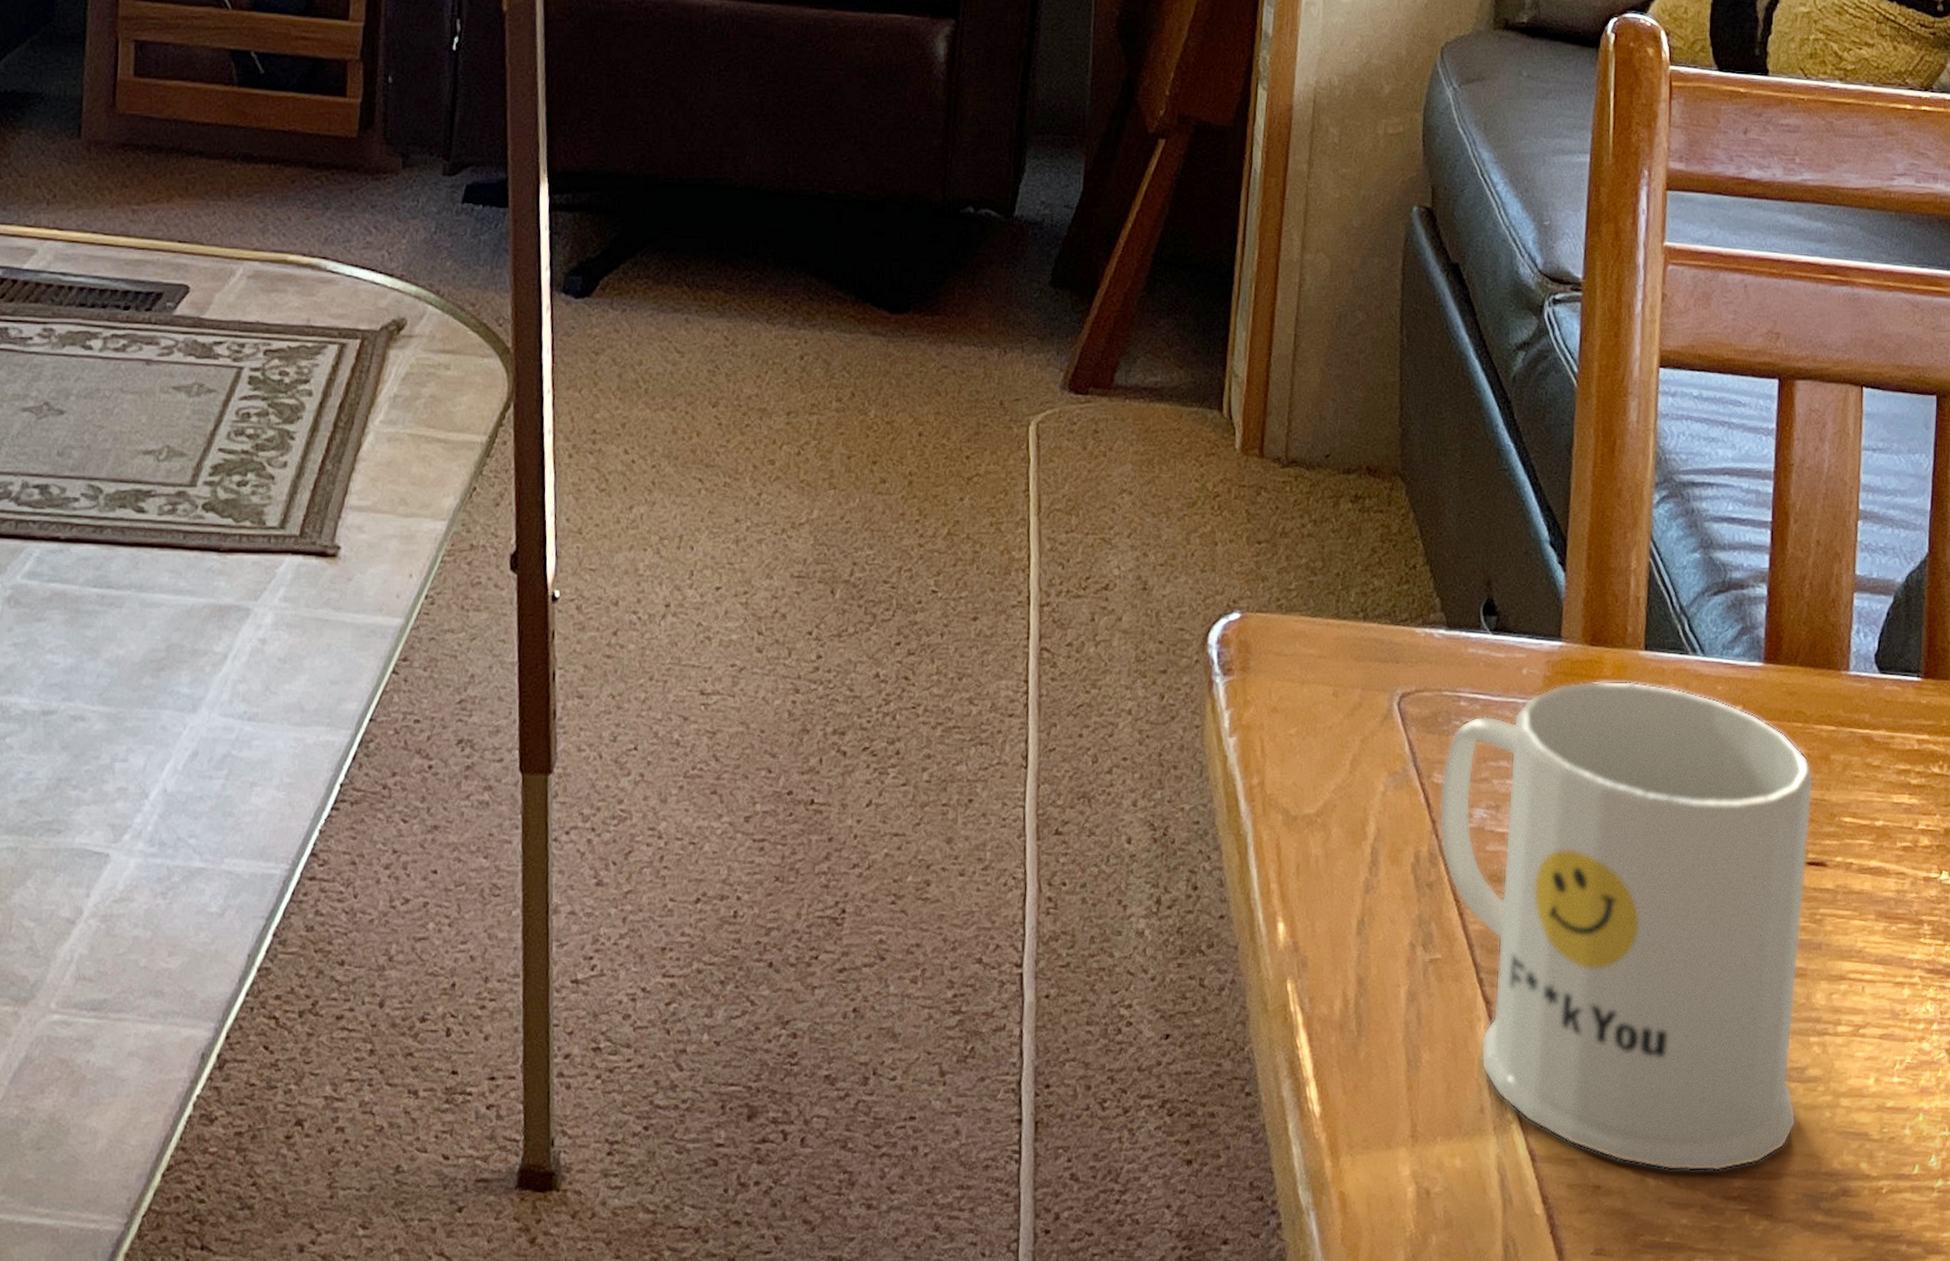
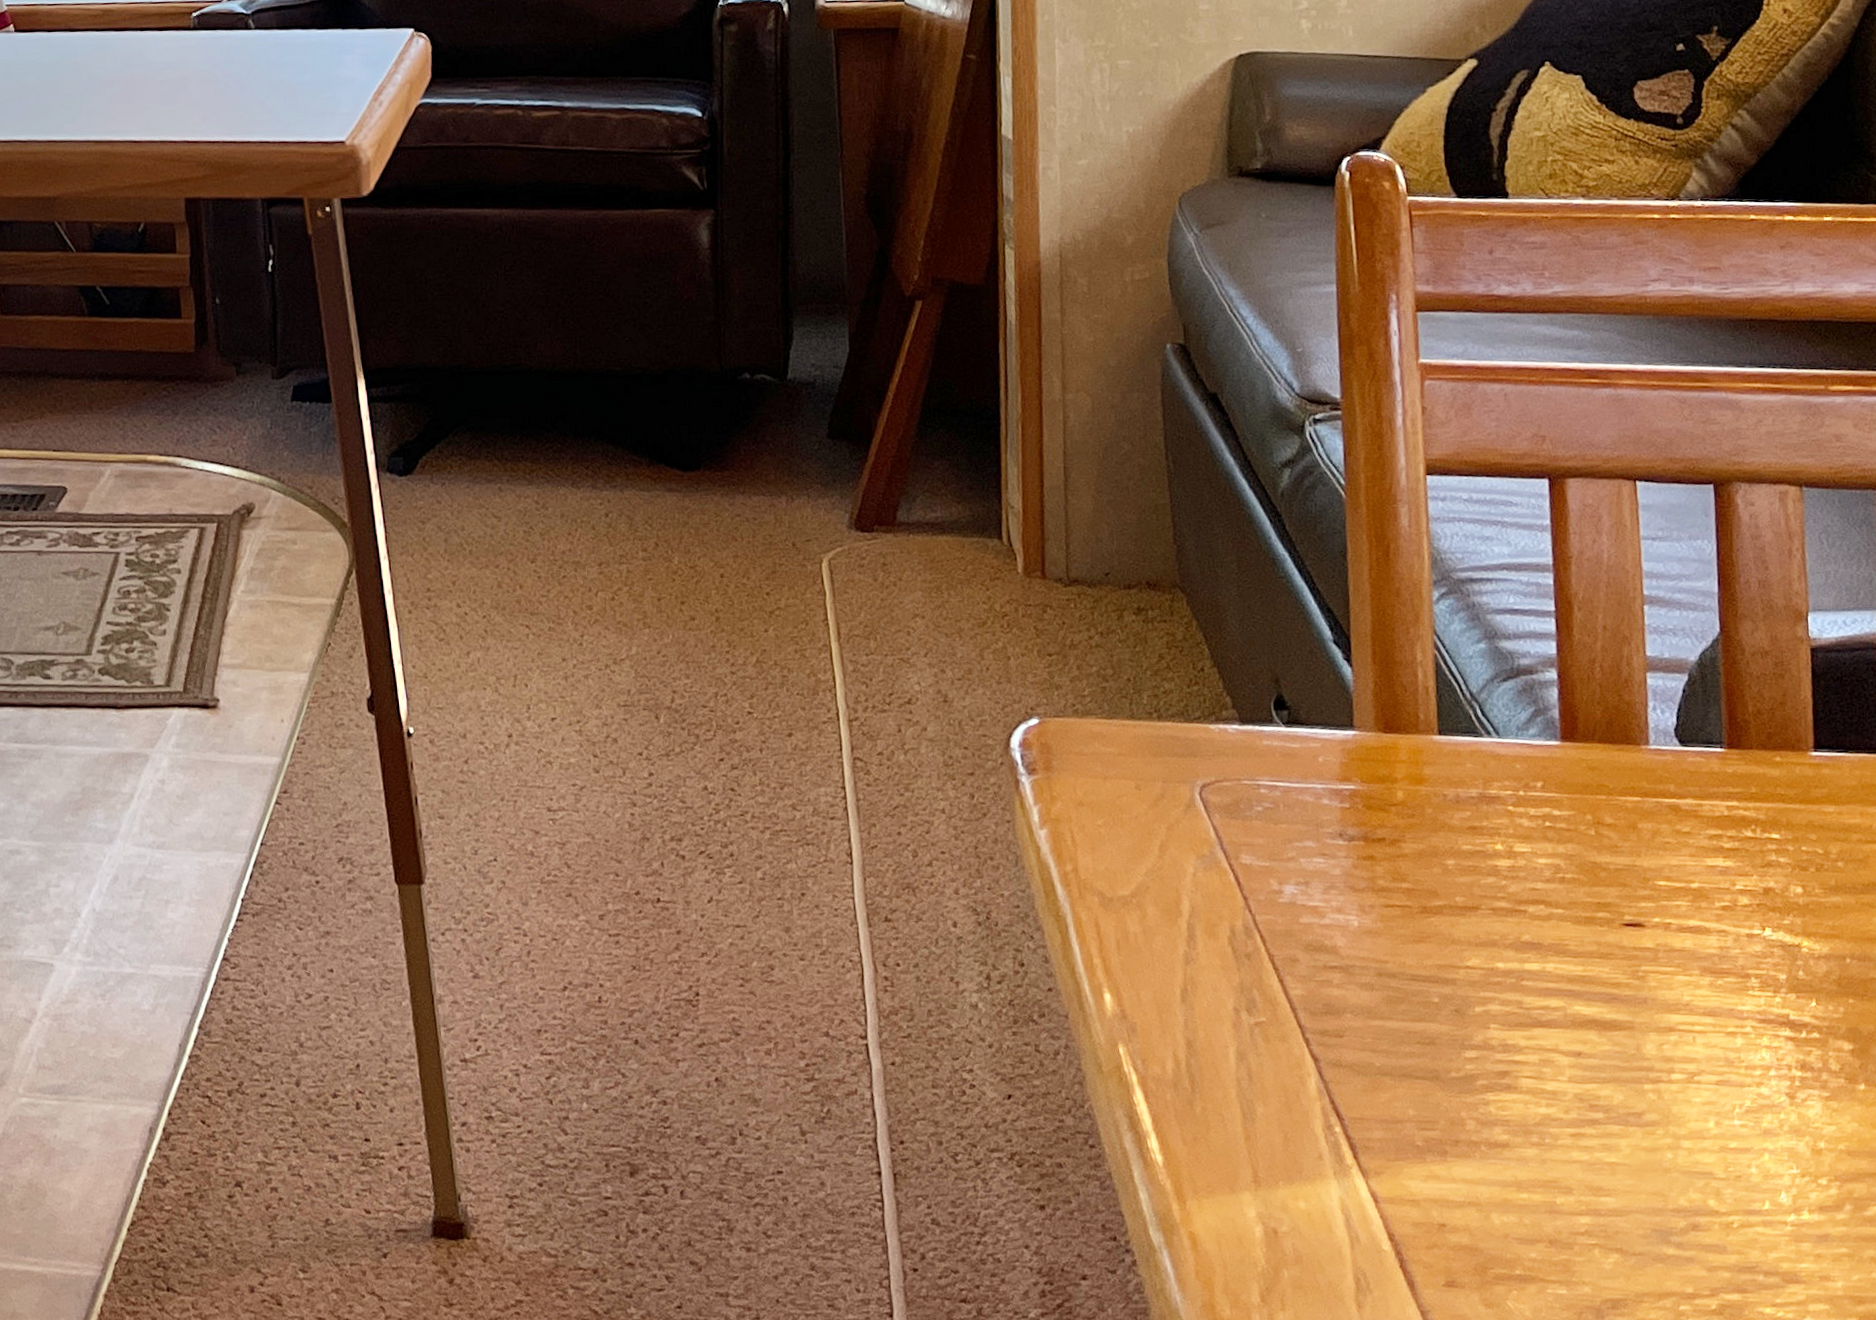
mug: present [1438,681,1814,1172] -> none [1248,763,1638,1210]

